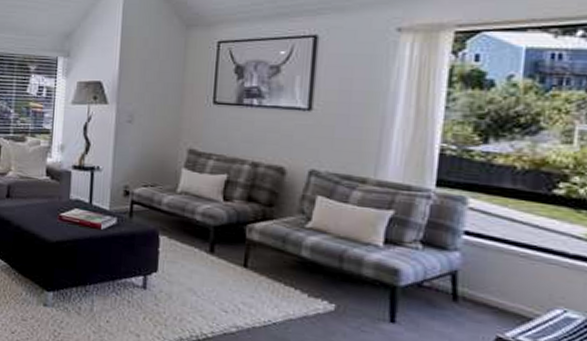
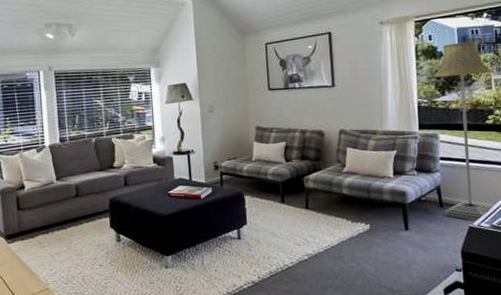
floor lamp: none [459,69,577,333] -> present [433,41,492,222]

